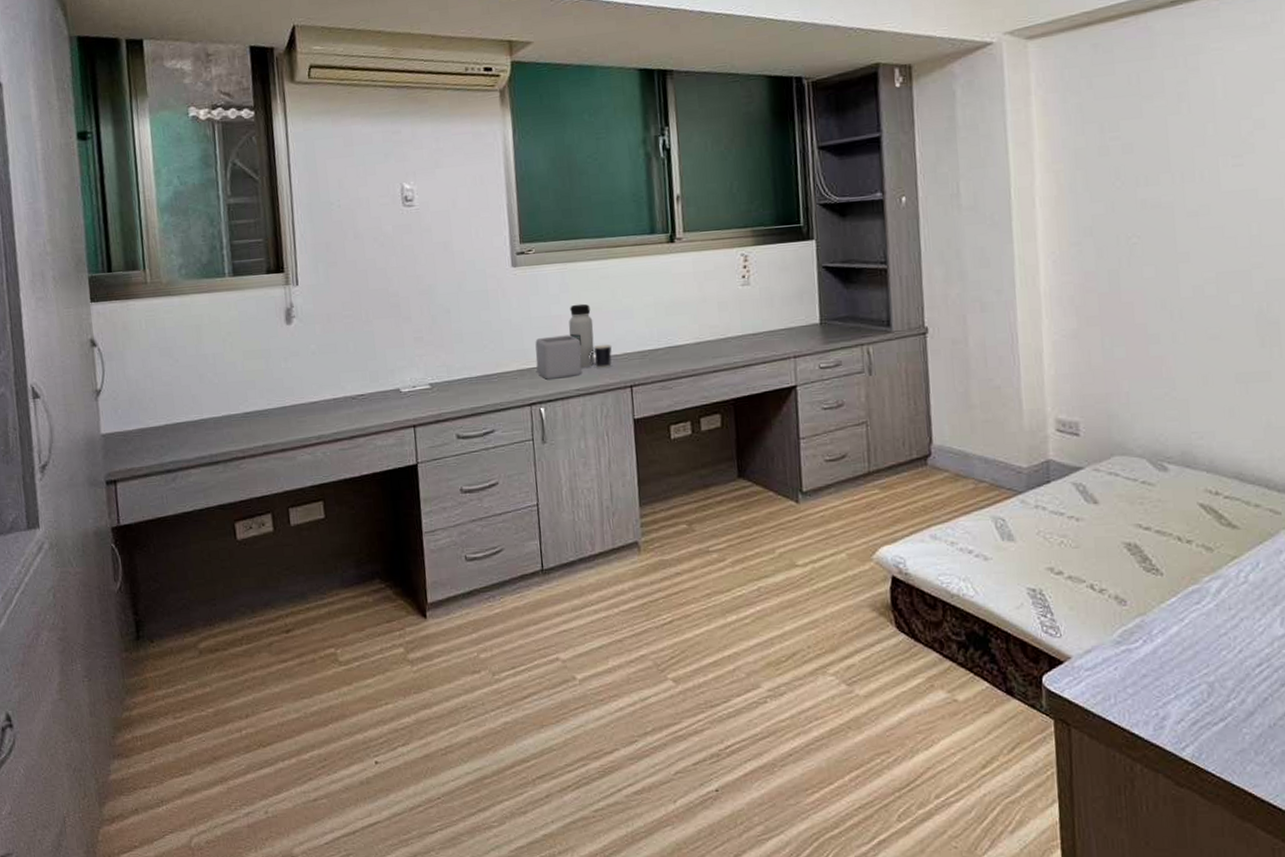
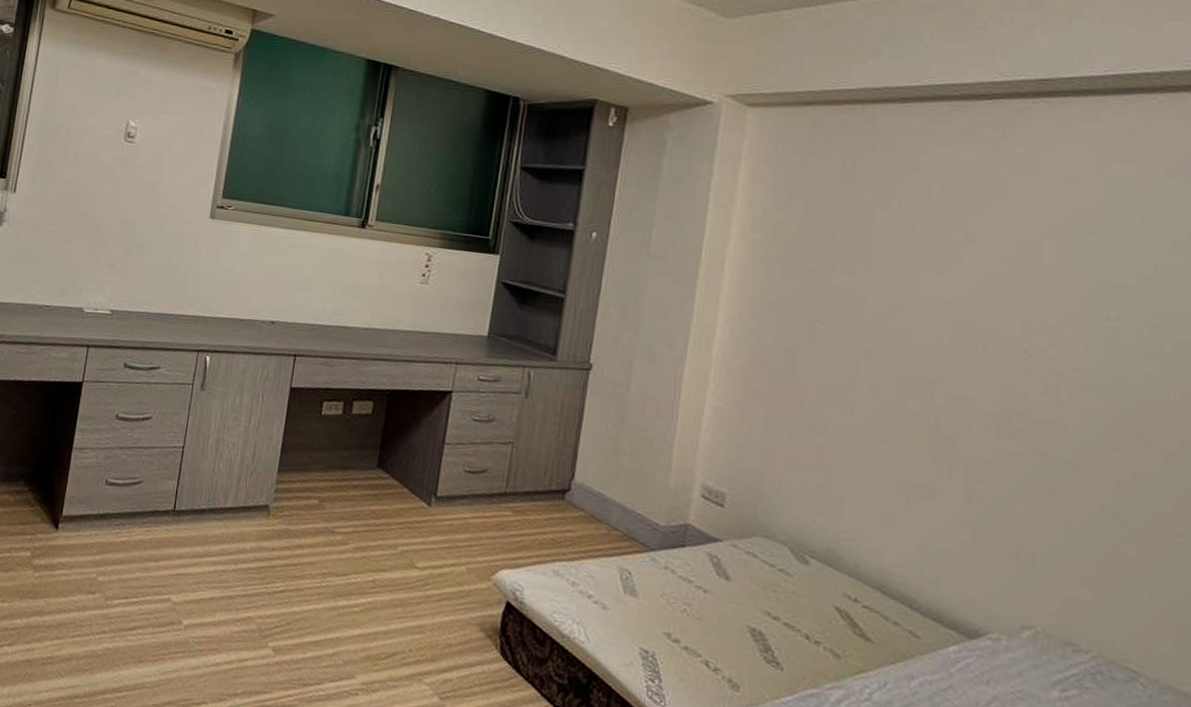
desk organizer: present [535,335,582,380] -> none [211,290,257,334]
water bottle: present [568,303,595,368] -> none [248,266,274,329]
mug: present [589,344,612,369] -> none [261,309,286,334]

